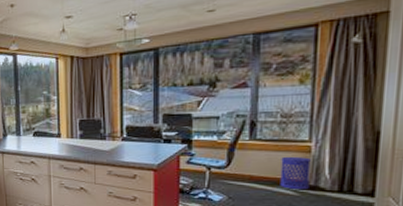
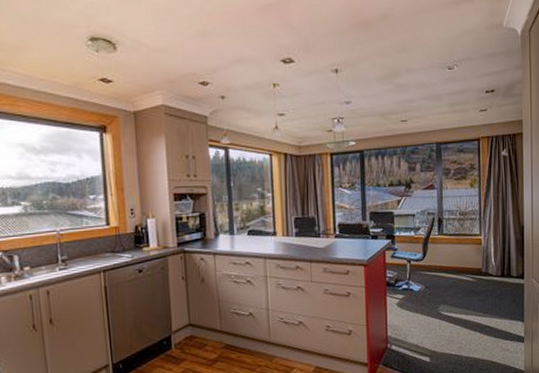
waste bin: present [280,156,311,190] -> none [462,248,482,277]

